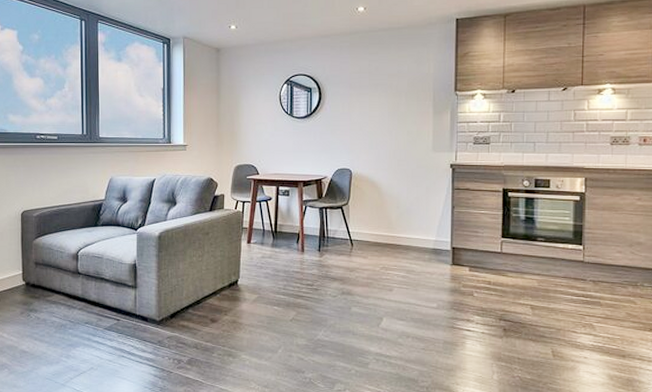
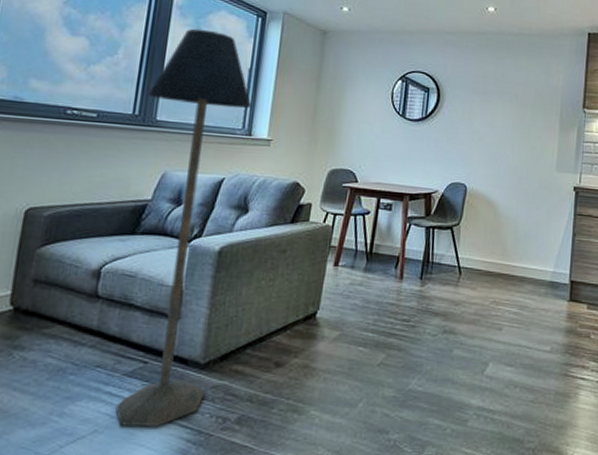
floor lamp: none [91,60,168,365] -> present [115,28,252,426]

